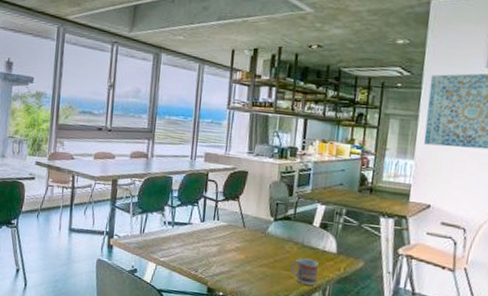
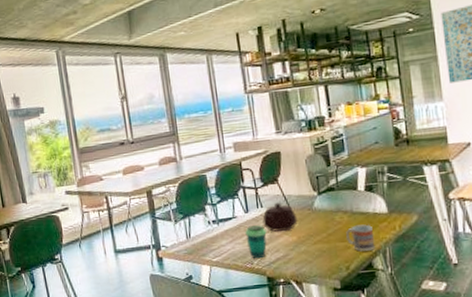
cup: none [196,235,217,268] -> present [245,225,267,259]
teapot: none [215,219,250,248] -> present [262,202,298,232]

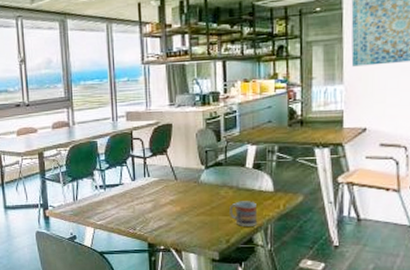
cup: present [245,225,267,259] -> none [130,193,151,225]
teapot: present [262,202,298,232] -> none [148,173,183,201]

